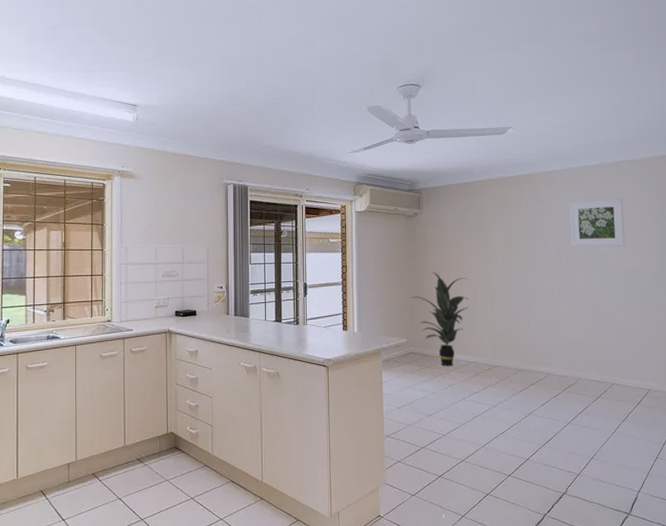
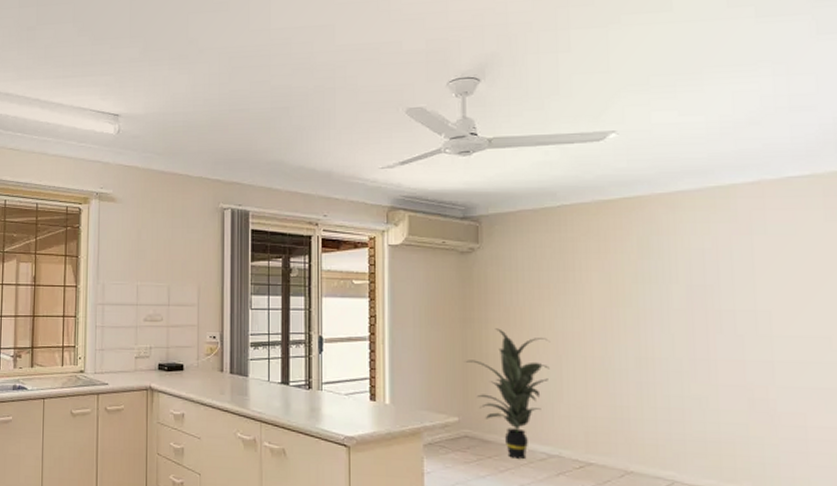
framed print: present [569,199,625,247] -> none [706,232,800,301]

